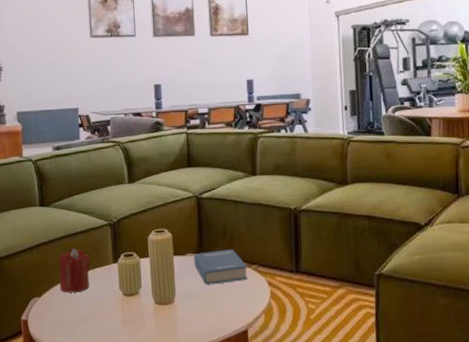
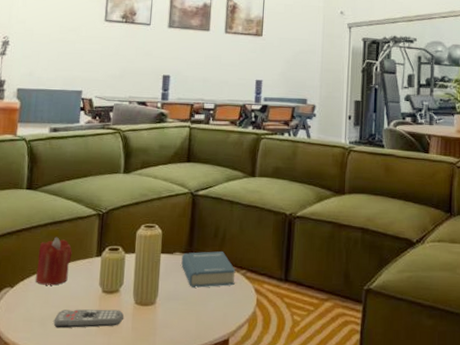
remote control: none [82,310,146,331] -> present [53,309,124,328]

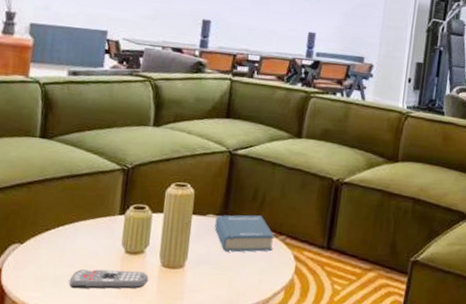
candle: present [36,237,72,286] -> none [49,191,92,244]

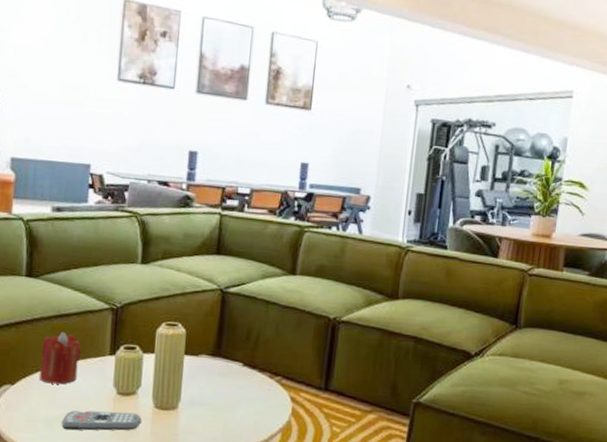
candle: none [49,191,92,244] -> present [40,331,82,384]
book: present [215,215,274,253] -> none [208,355,270,394]

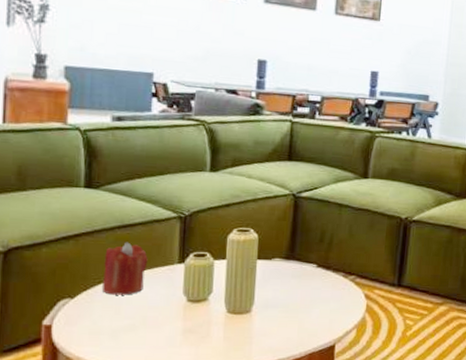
remote control: present [61,410,141,431] -> none [127,319,213,341]

